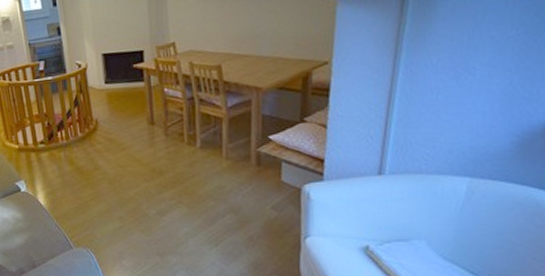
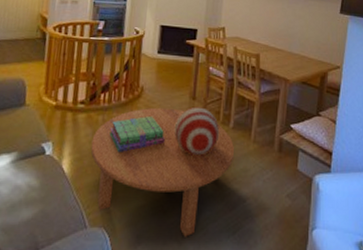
coffee table: none [59,136,207,251] -> present [90,107,235,237]
stack of books: none [73,146,130,184] -> present [109,115,165,153]
decorative container: none [137,131,187,179] -> present [174,106,220,156]

